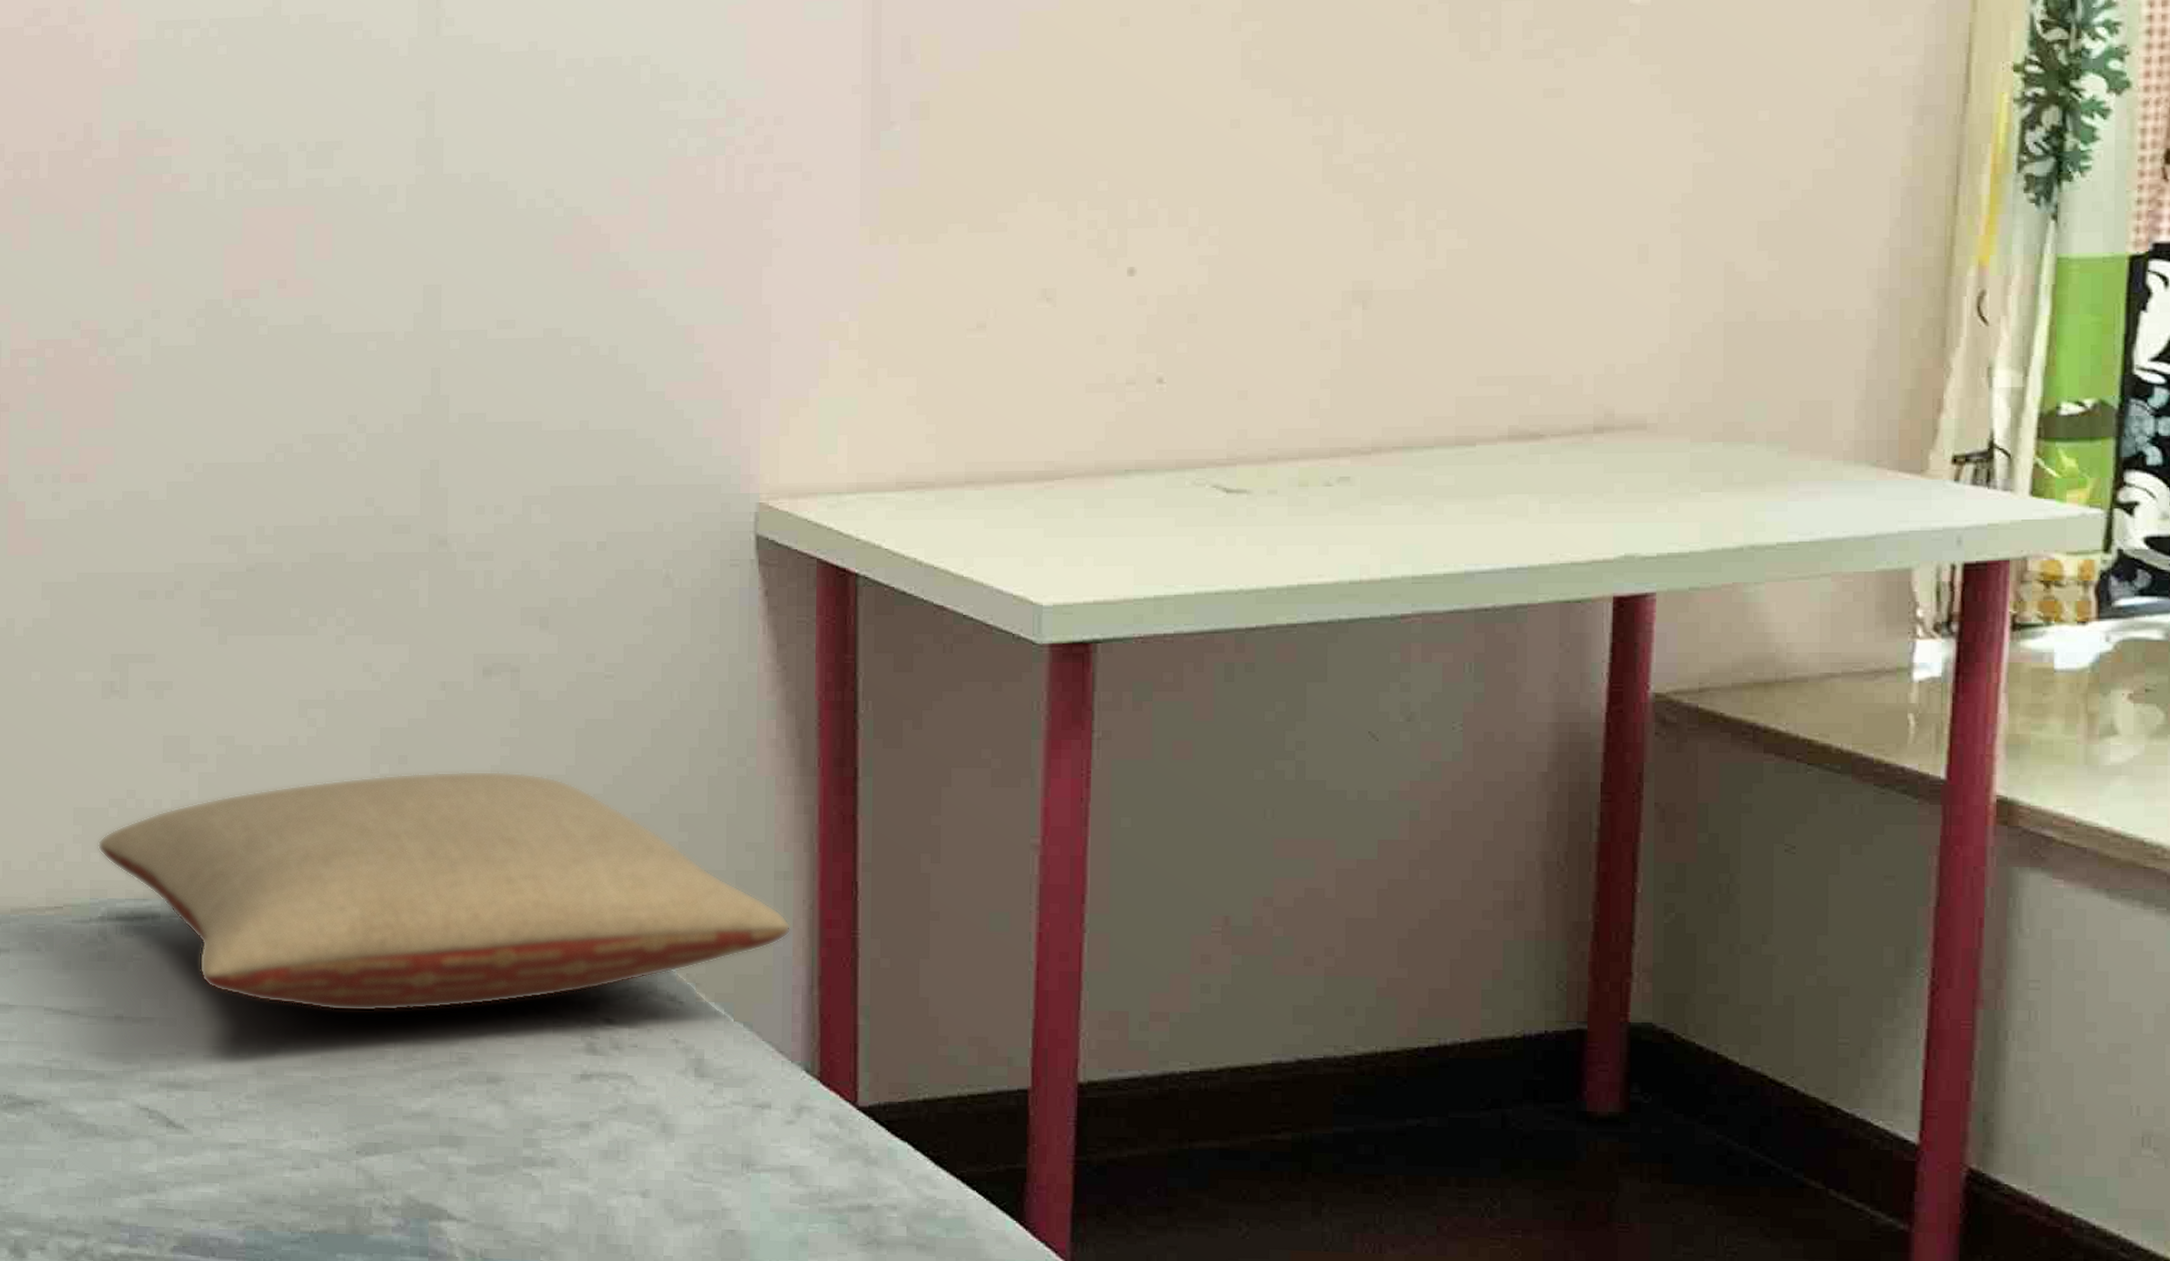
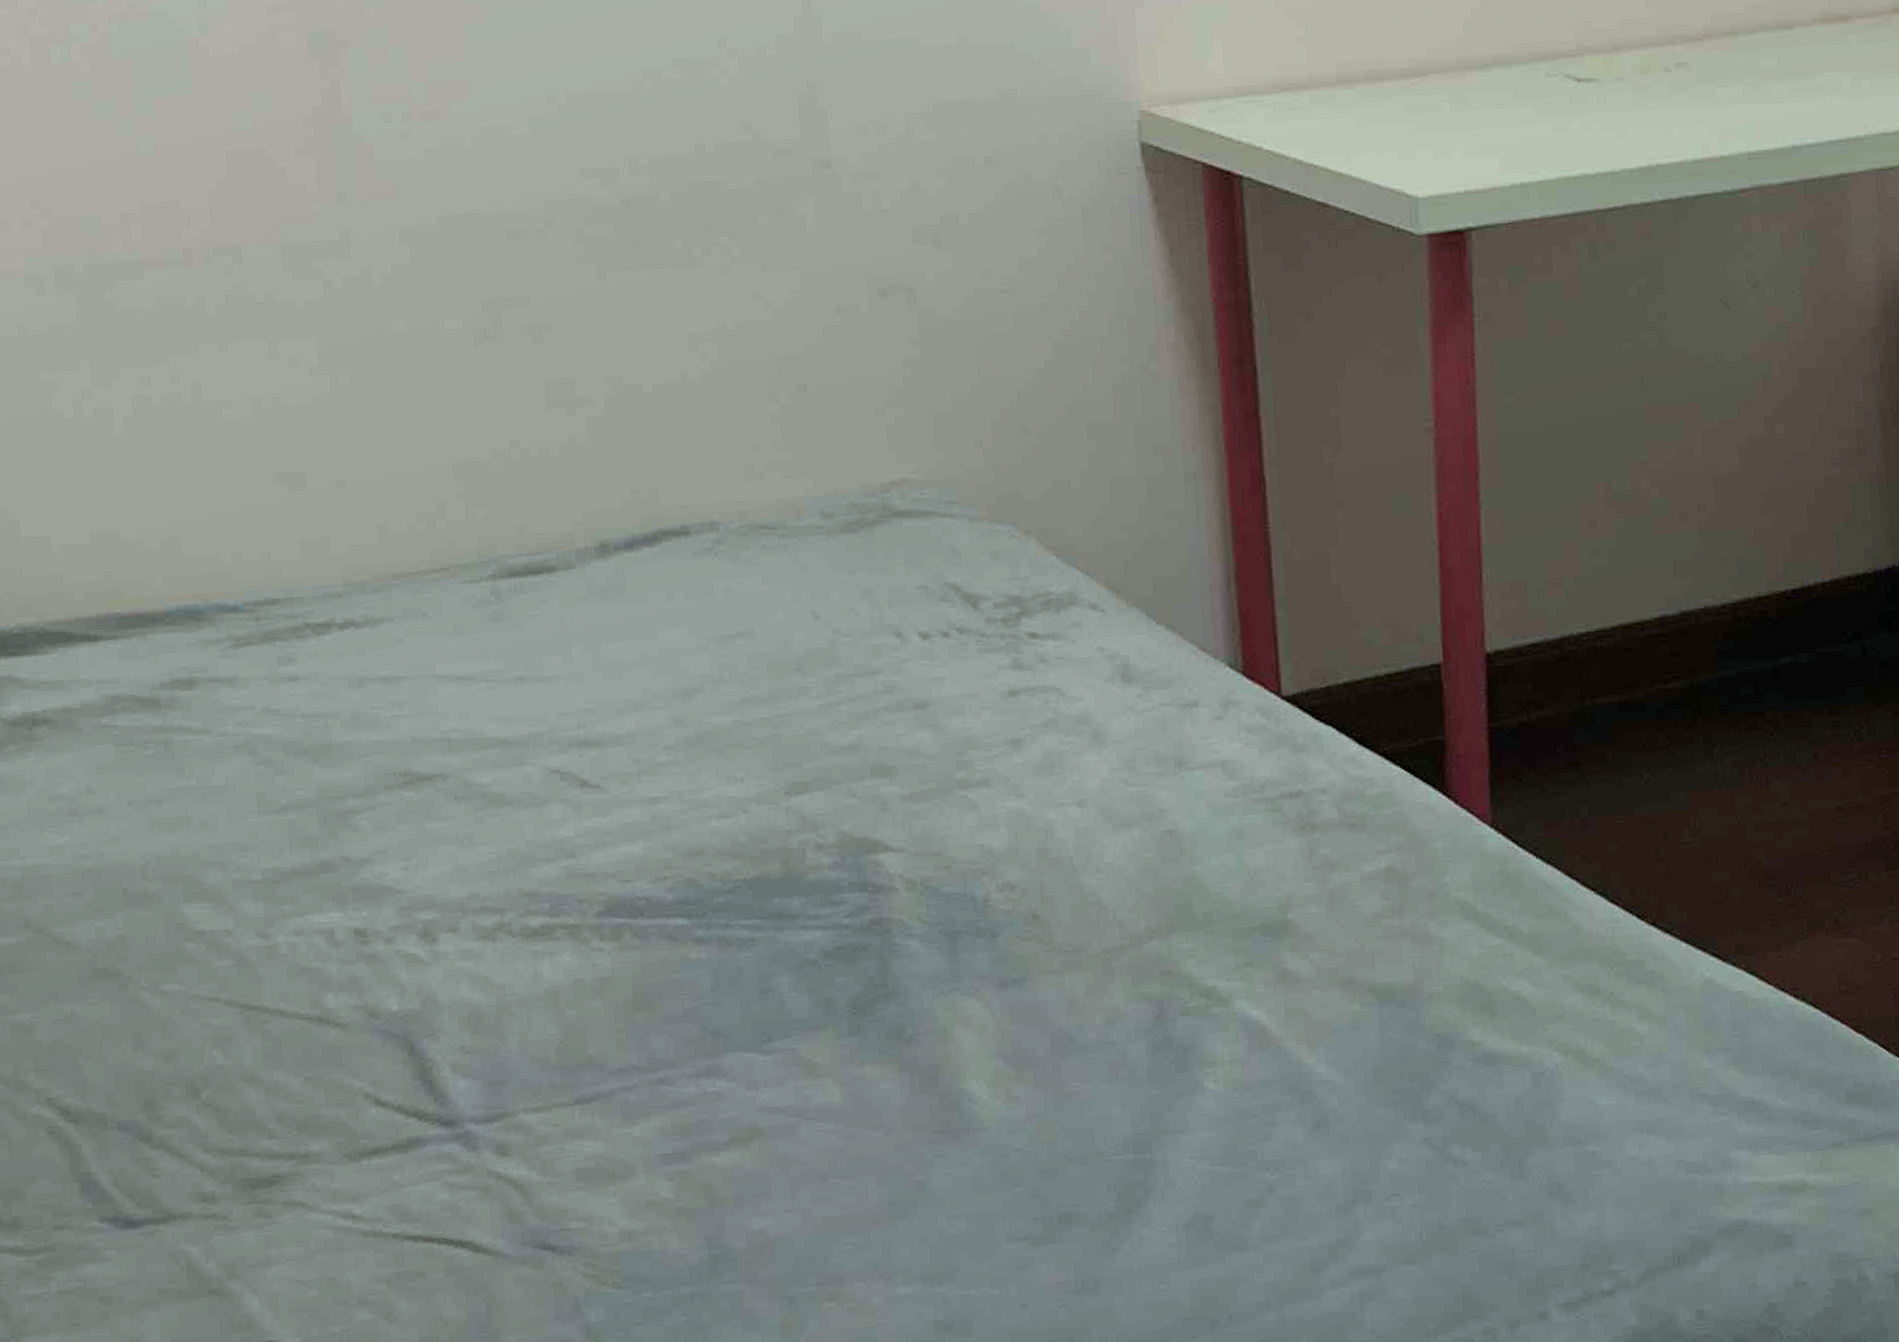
pillow: present [97,771,792,1012] -> none [482,393,1205,651]

